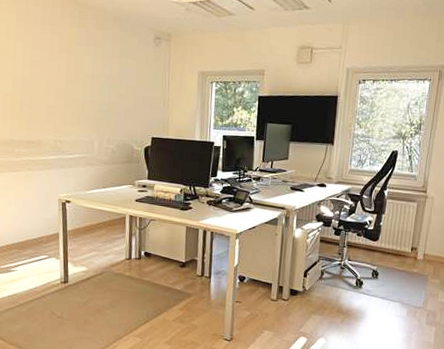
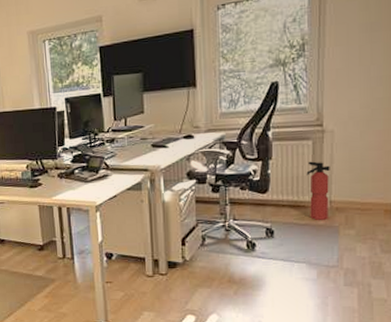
fire extinguisher: none [407,220,428,269] -> present [306,161,330,220]

